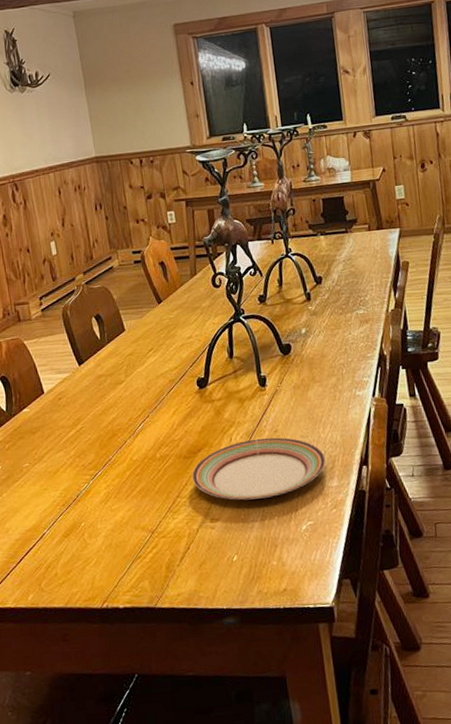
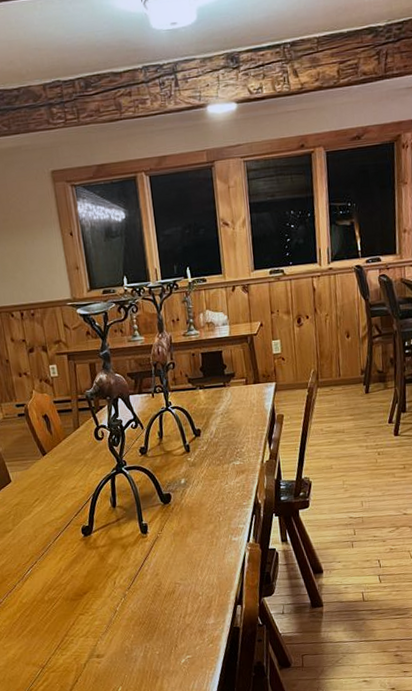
plate: present [191,437,326,500] -> none [78,580,204,638]

